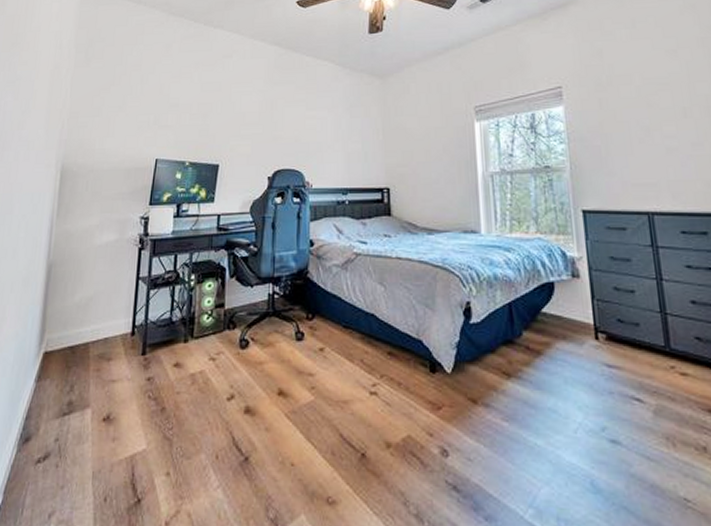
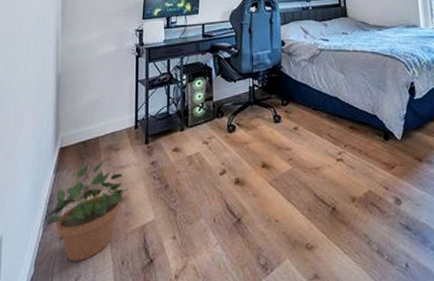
potted plant: none [19,370,119,493] -> present [44,159,128,262]

